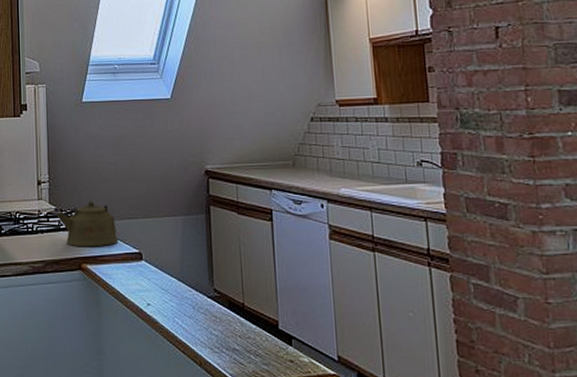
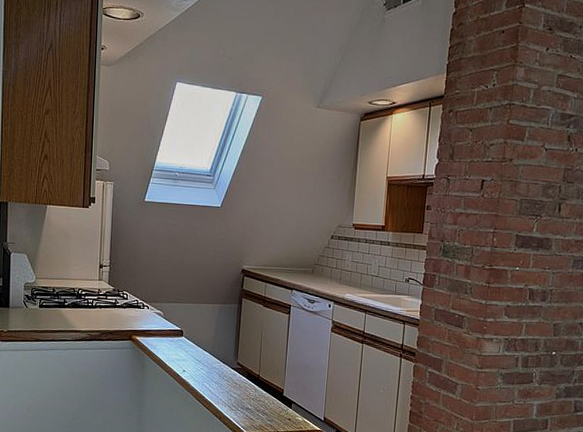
kettle: present [56,201,118,247] -> none [114,285,165,323]

